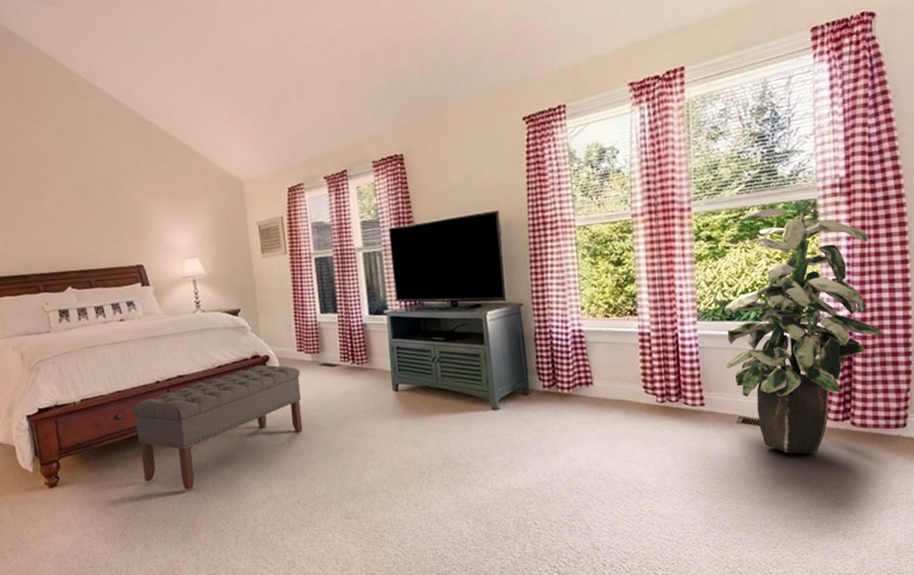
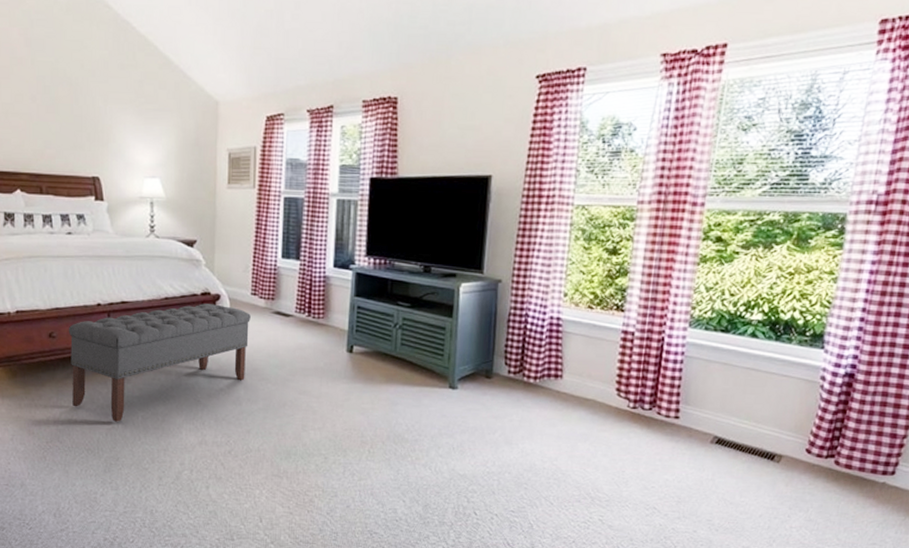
indoor plant: present [714,208,883,454] -> none [710,217,897,488]

